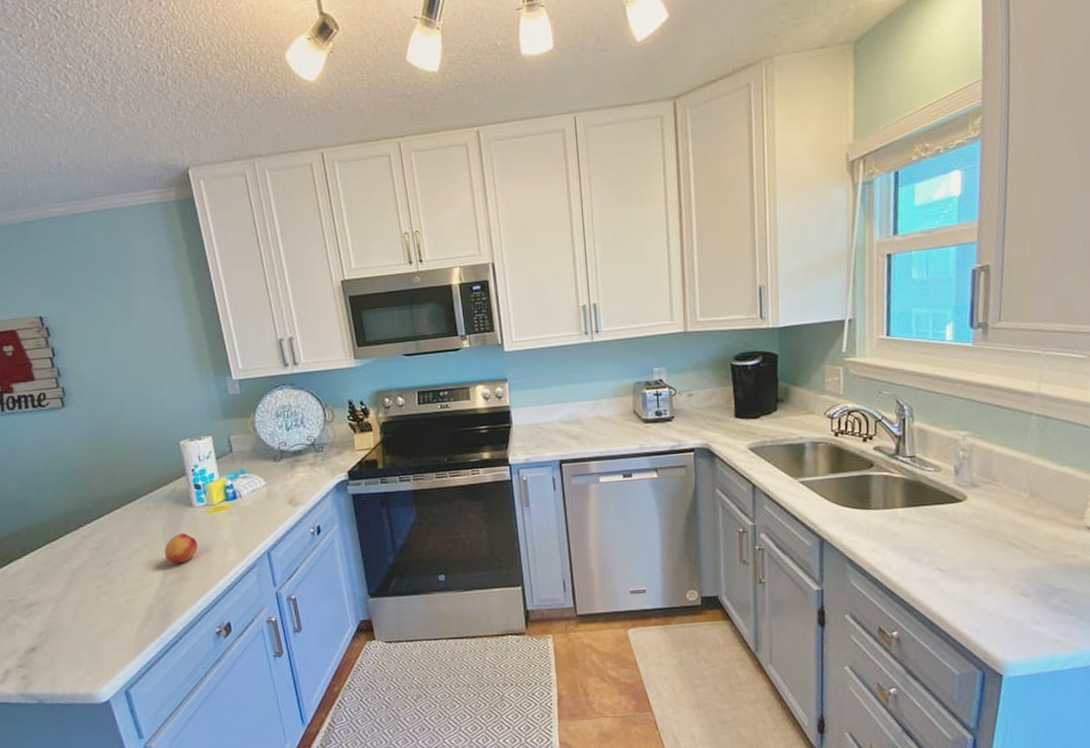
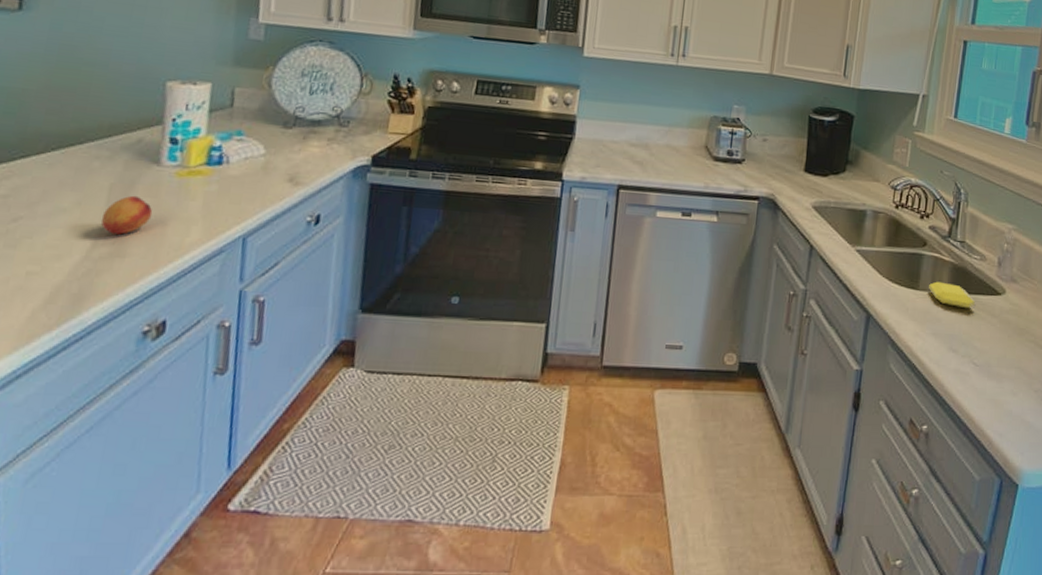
soap bar: none [881,498,934,520] -> present [929,281,975,309]

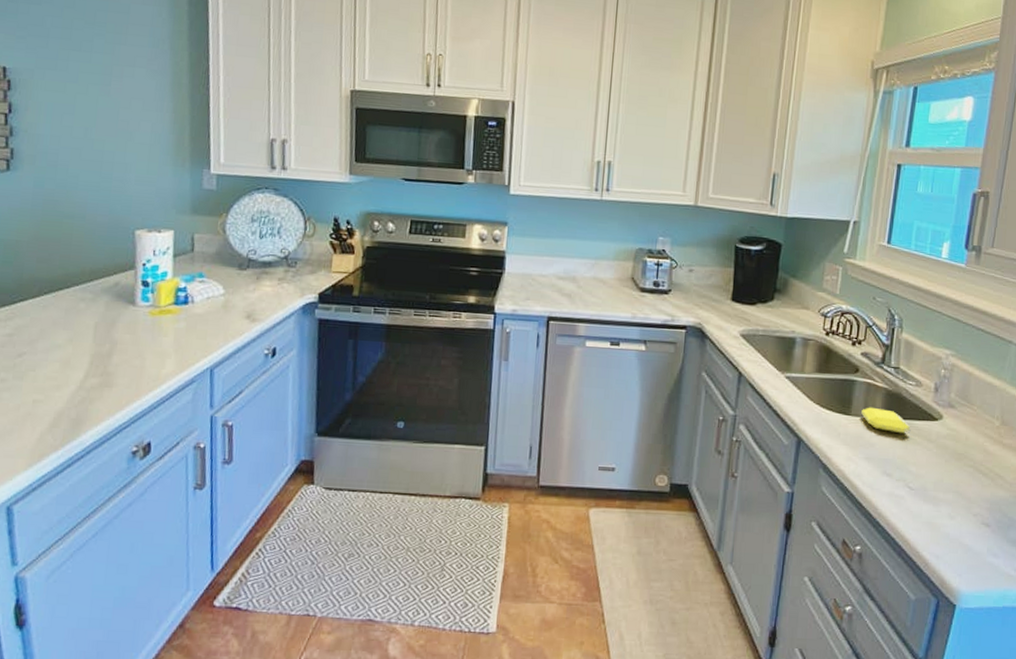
fruit: present [101,195,153,235] -> none [90,332,133,367]

